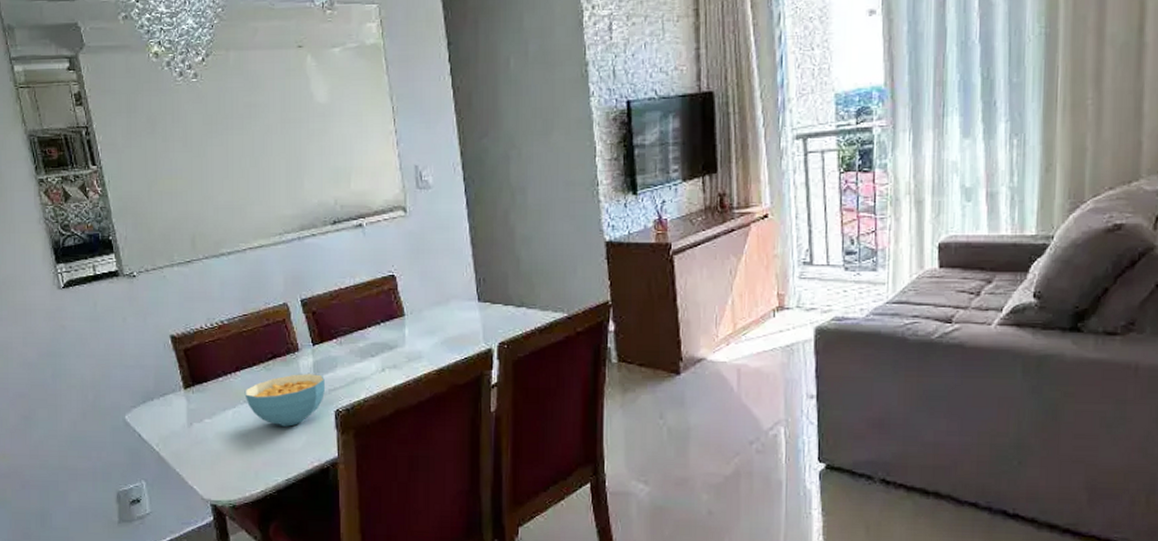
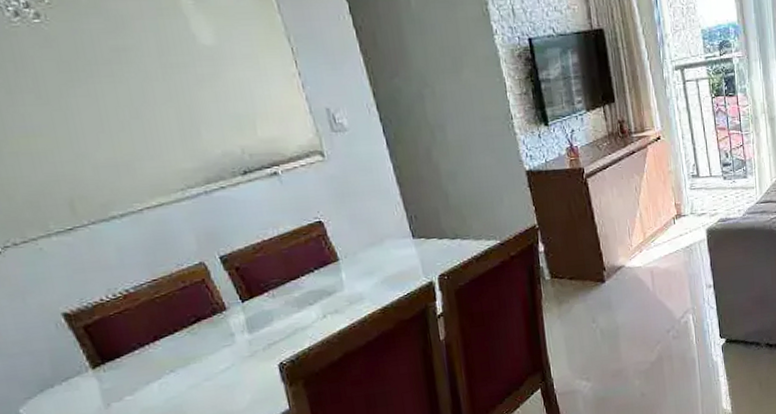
cereal bowl: present [244,374,326,427] -> none [169,330,264,390]

